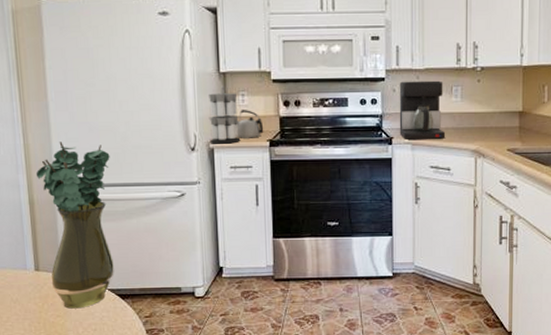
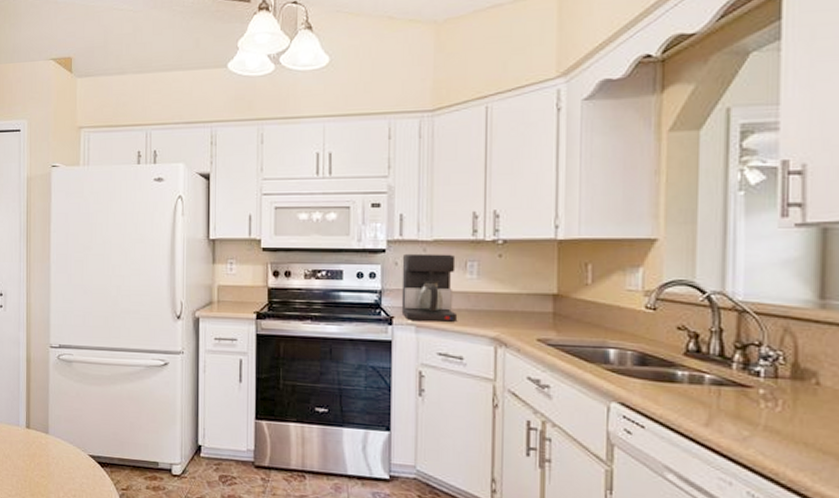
vase: present [35,142,115,309] -> none [34,302,100,472]
spice rack: present [209,87,241,144] -> none [195,254,227,314]
kettle: present [236,110,264,140] -> none [223,279,251,310]

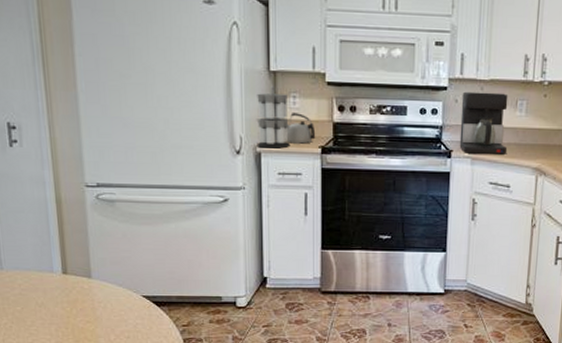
spice rack: none [195,254,227,314] -> present [257,86,291,149]
kettle: none [223,279,251,310] -> present [286,113,316,145]

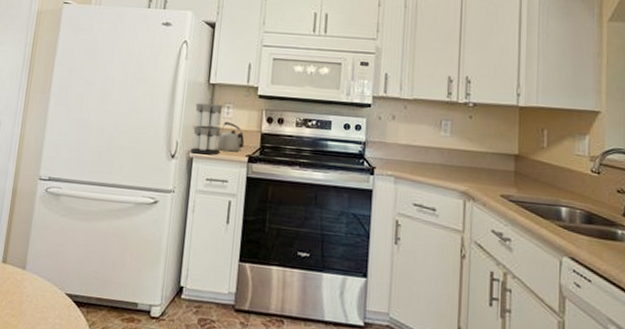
coffee maker: present [459,91,508,155] -> none [382,109,433,175]

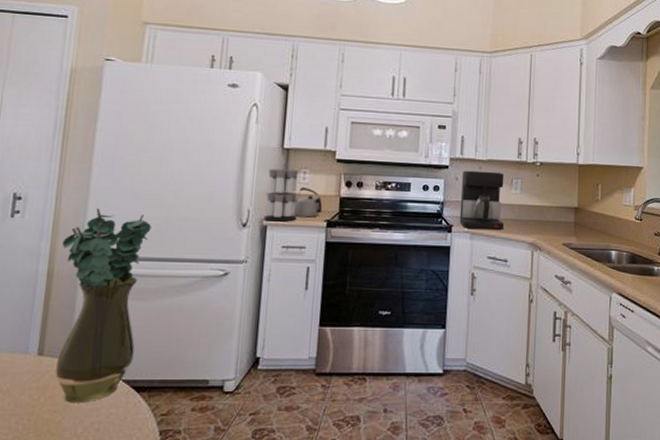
vase: none [14,134,95,311] -> present [55,208,152,403]
coffee maker: none [382,109,433,175] -> present [459,170,505,230]

